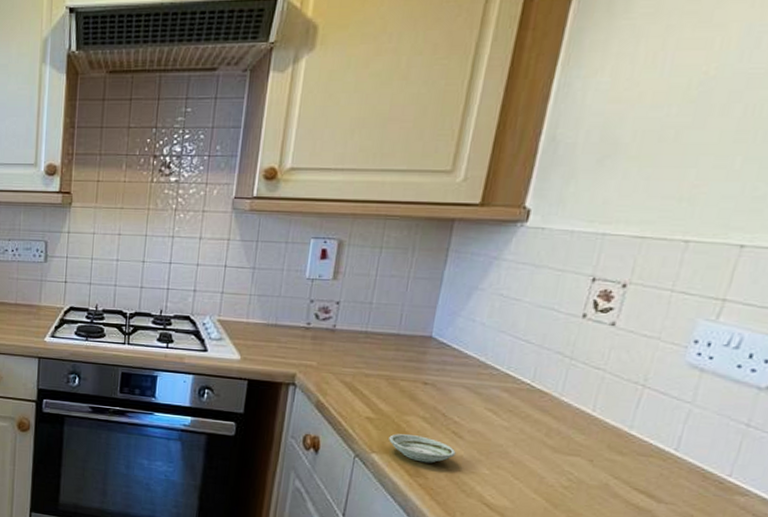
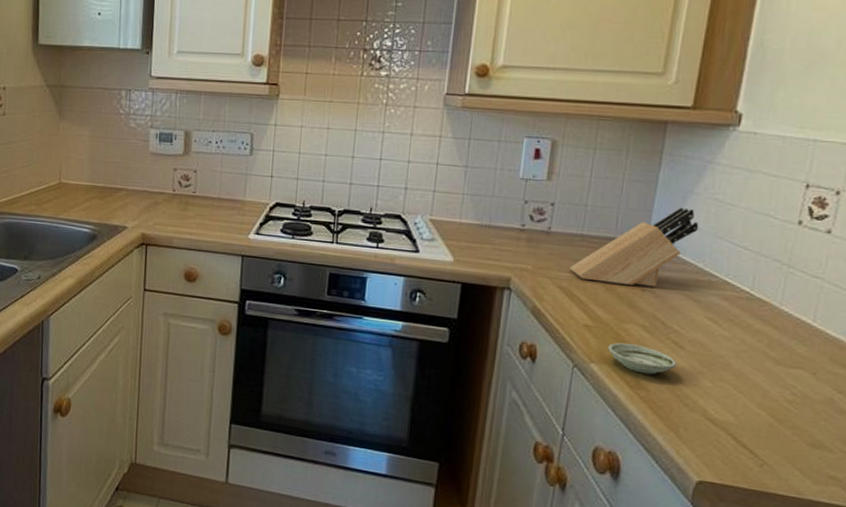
knife block: none [353,303,483,381] -> present [569,207,699,287]

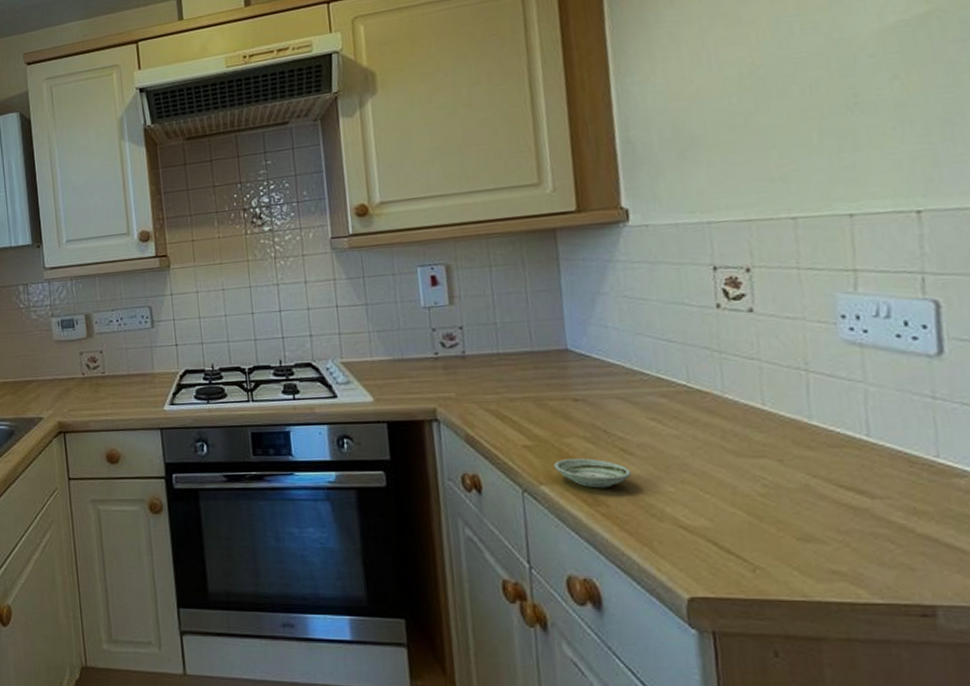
knife block: present [569,207,699,287] -> none [493,309,616,399]

